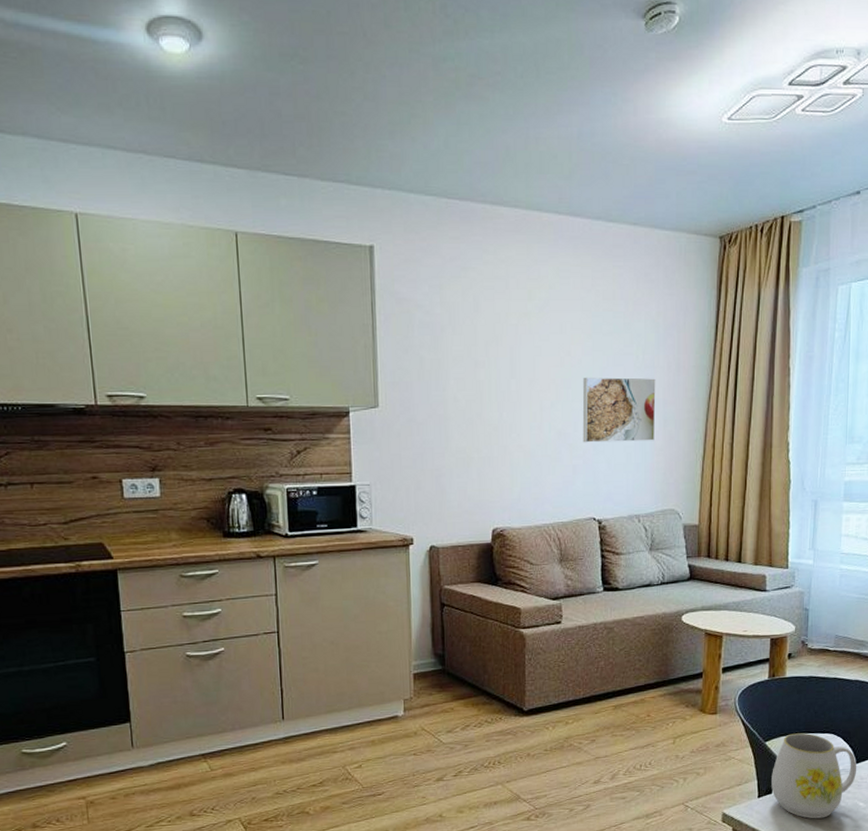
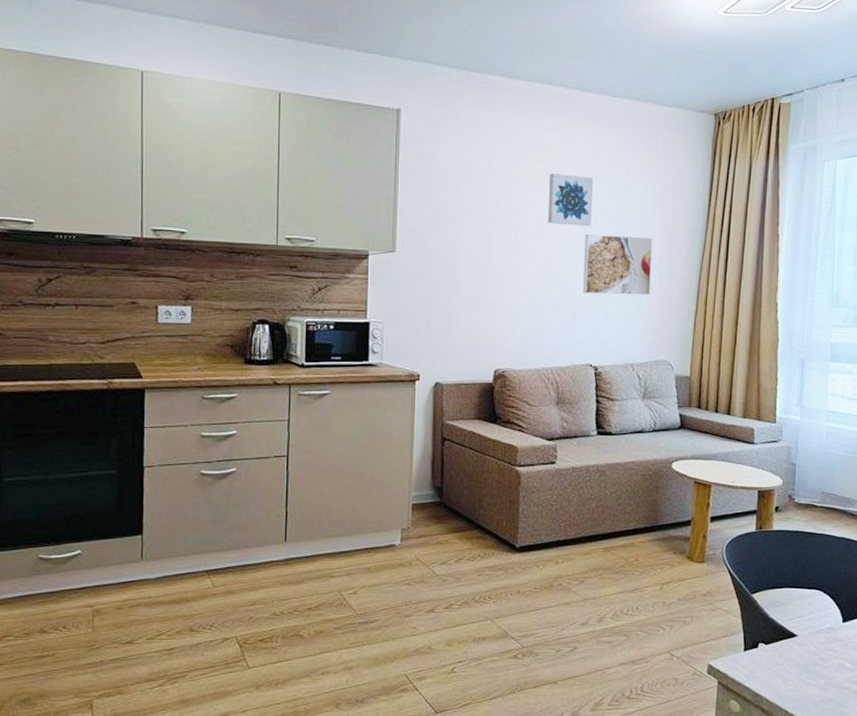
wall art: none [541,312,591,369] -> present [547,174,594,226]
mug: present [771,733,857,819] -> none [757,587,844,677]

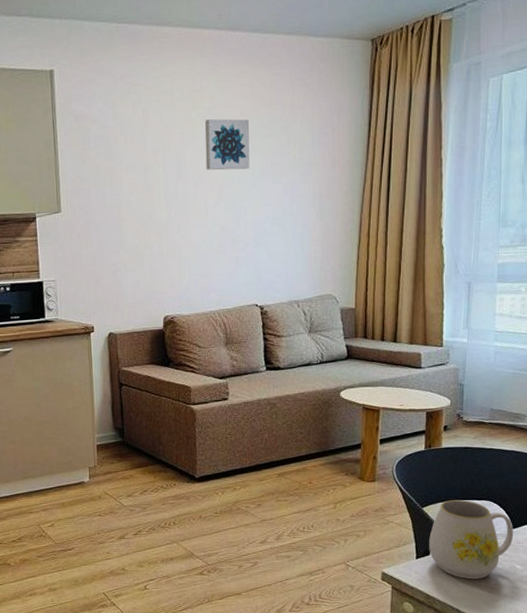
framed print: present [582,233,653,295] -> none [243,175,313,237]
mug: none [757,587,844,677] -> present [429,499,514,580]

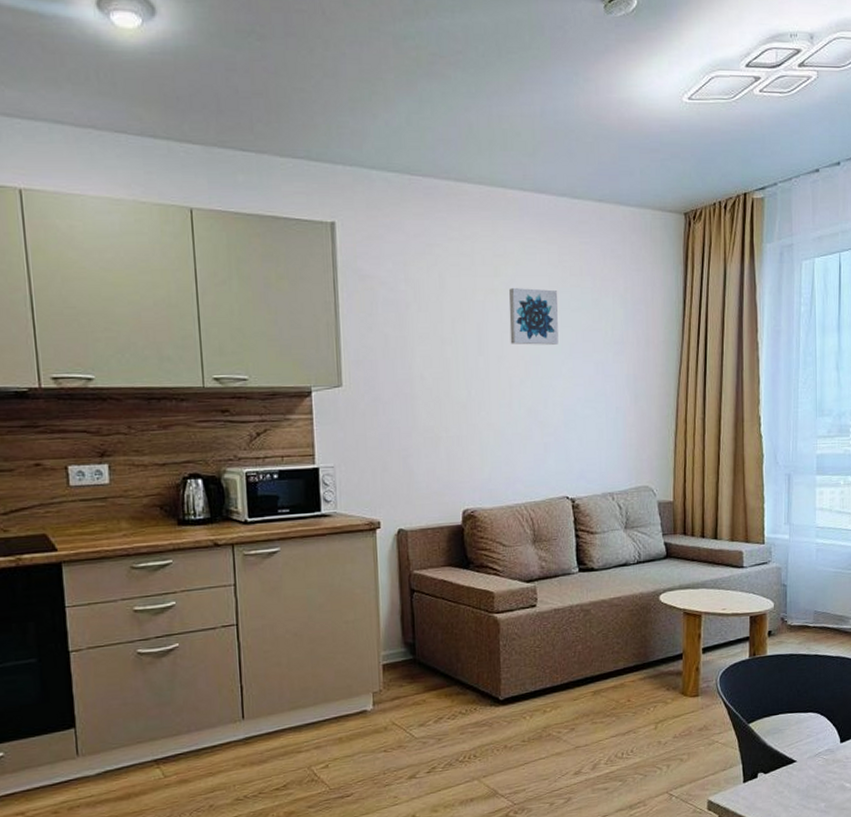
mug: present [429,499,514,580] -> none [756,713,842,803]

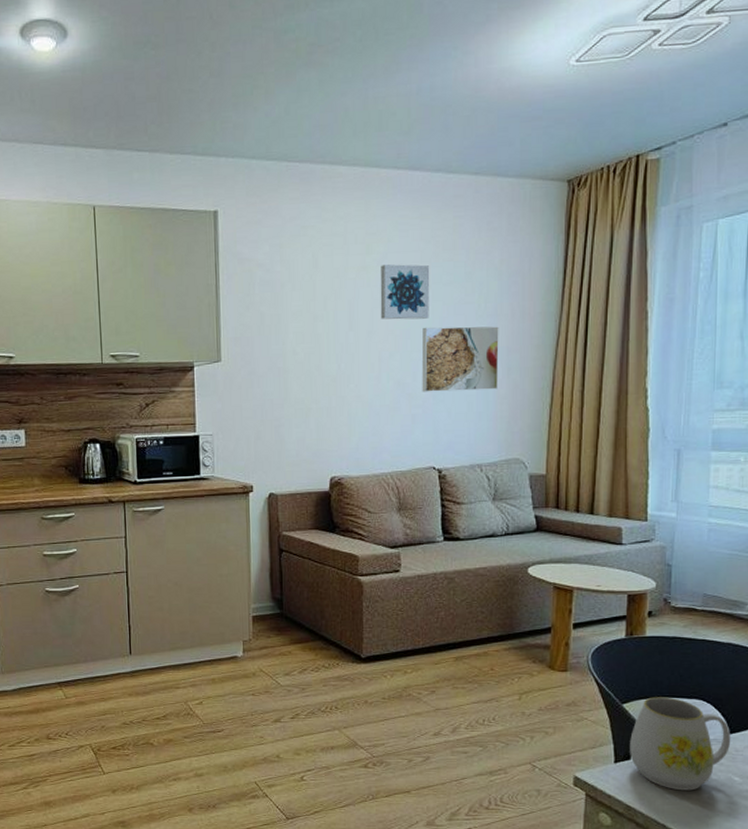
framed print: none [552,353,626,420] -> present [421,326,499,392]
mug: none [756,713,842,803] -> present [630,697,731,791]

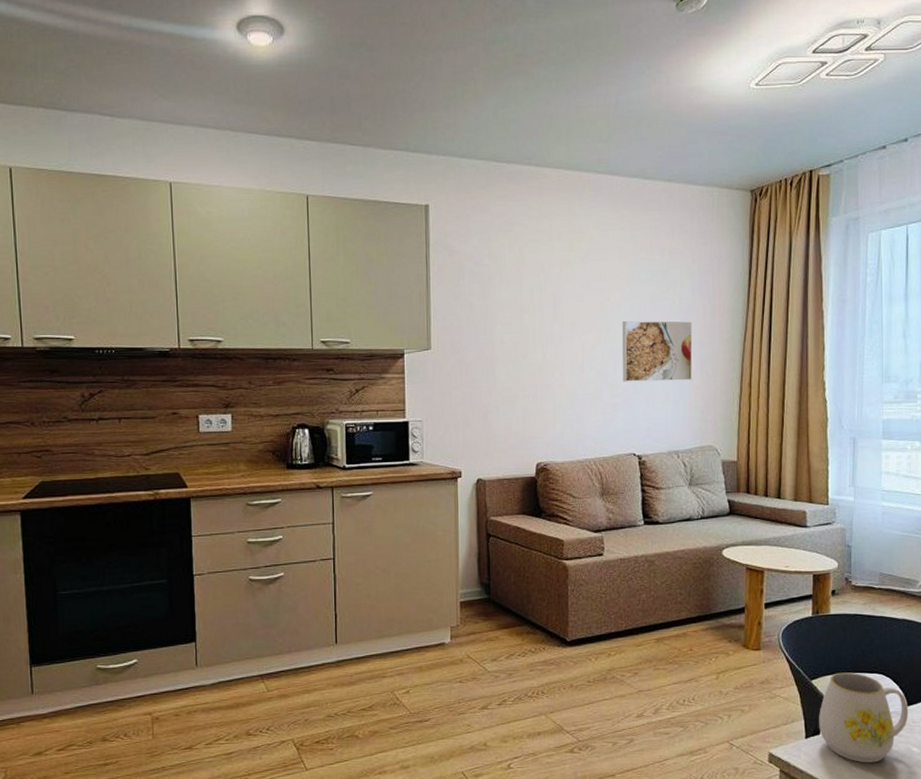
wall art: present [380,264,430,320] -> none [582,261,629,313]

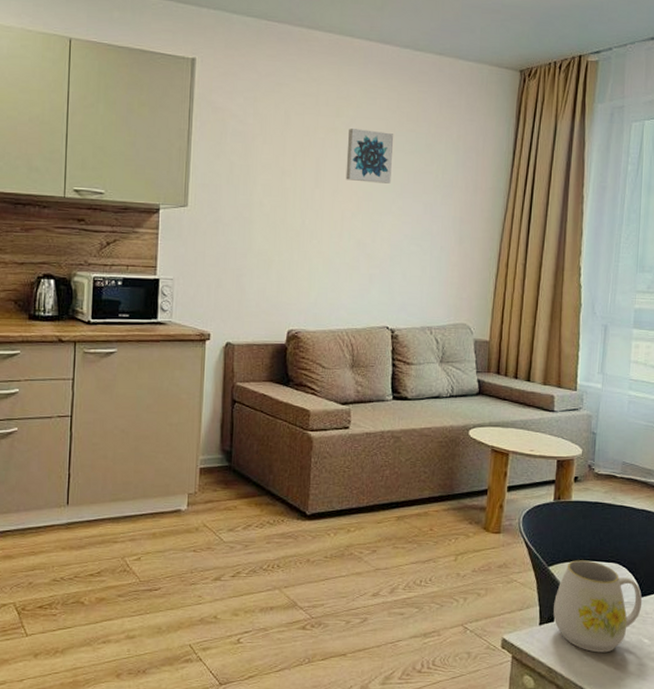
wall art: none [582,261,629,313] -> present [345,129,394,184]
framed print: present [622,320,693,382] -> none [380,191,454,257]

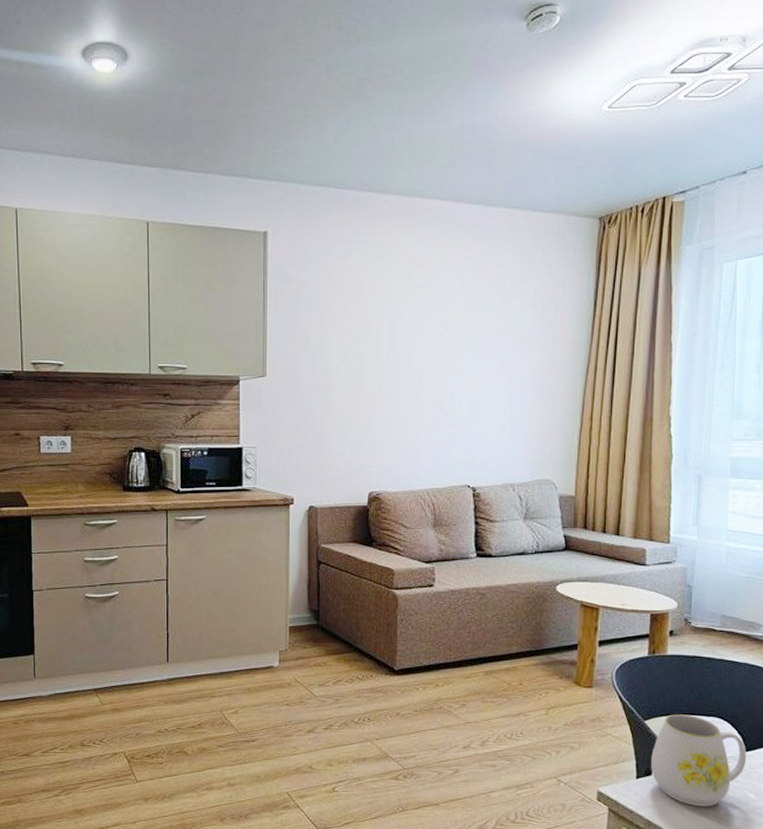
wall art: present [345,129,394,184] -> none [421,290,469,343]

